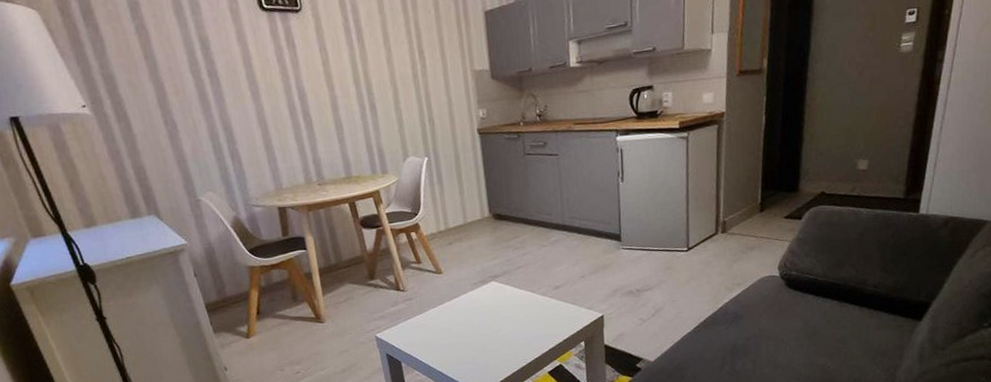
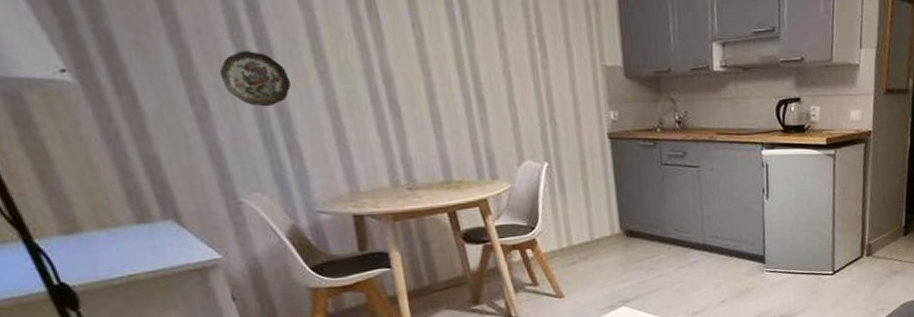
decorative plate: none [183,81,233,124] -> present [219,51,291,107]

